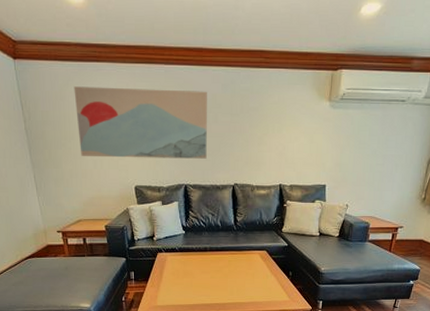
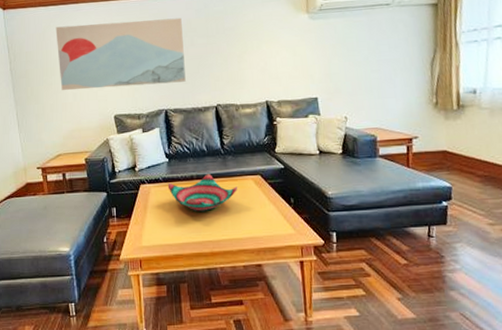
decorative bowl: none [183,247,245,280] -> present [167,174,237,212]

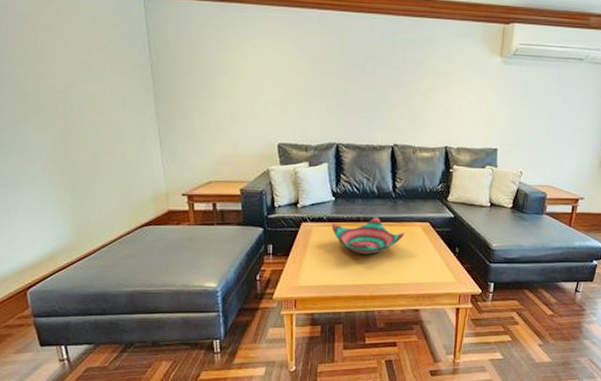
wall art: present [55,17,186,91] -> none [212,29,365,115]

